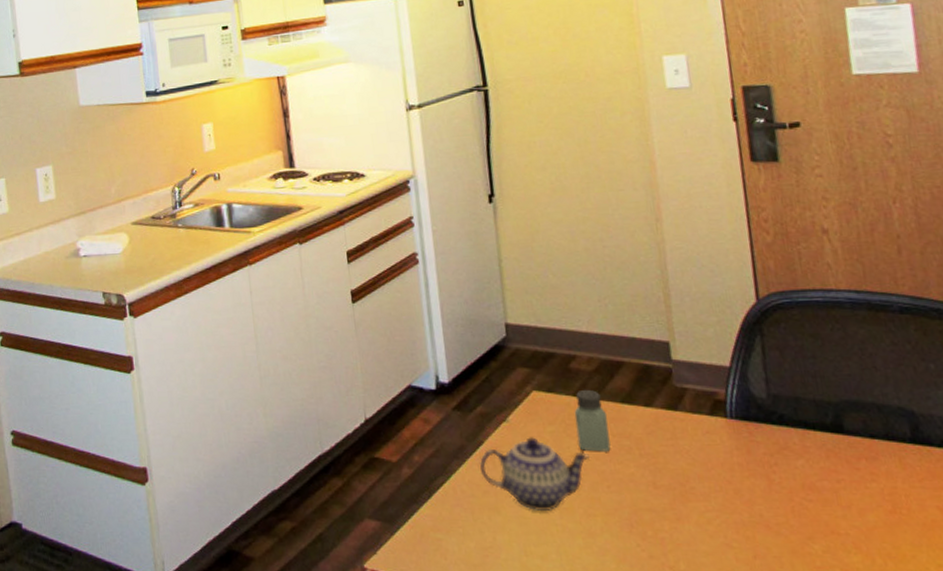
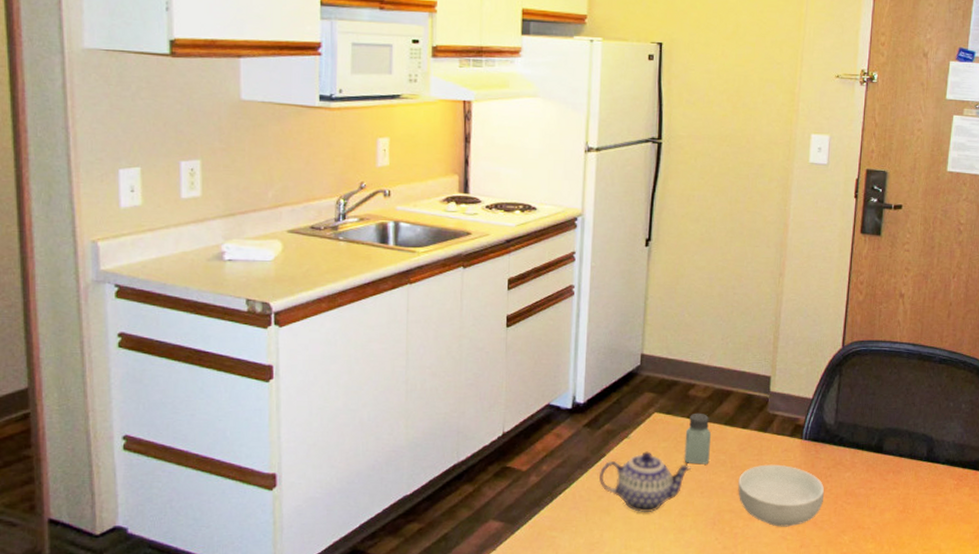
cereal bowl: none [652,450,774,531] -> present [738,464,825,527]

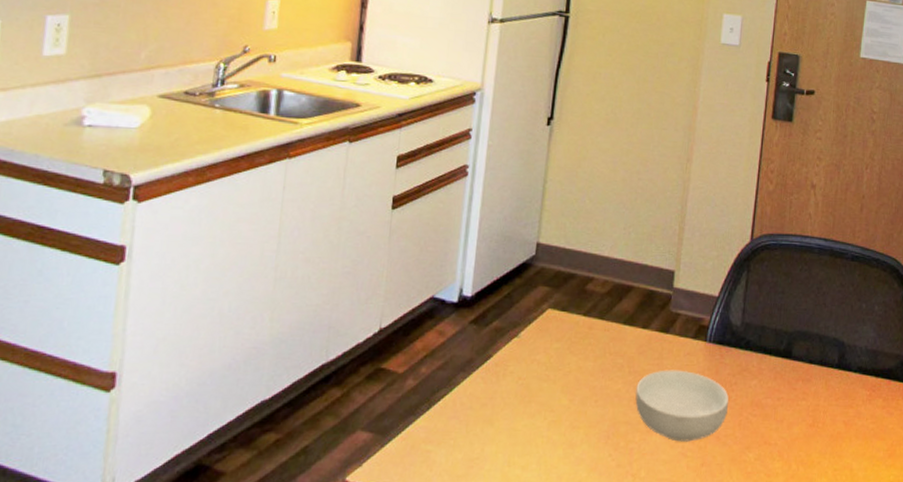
teapot: present [599,451,691,512] -> none [483,353,585,423]
saltshaker: present [684,413,711,465] -> none [578,310,608,369]

